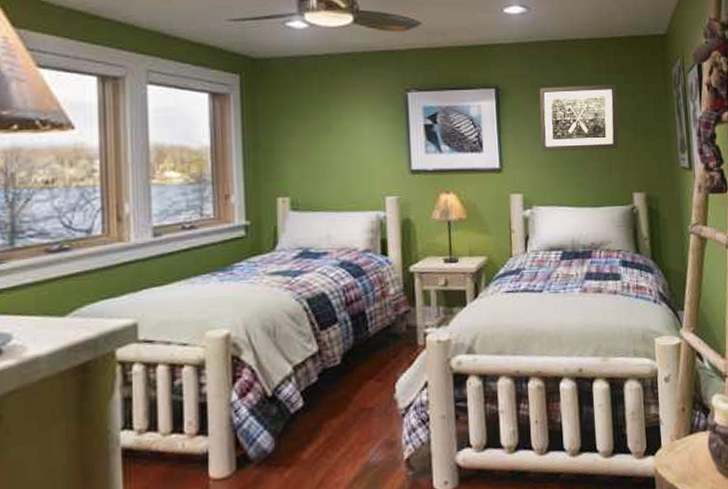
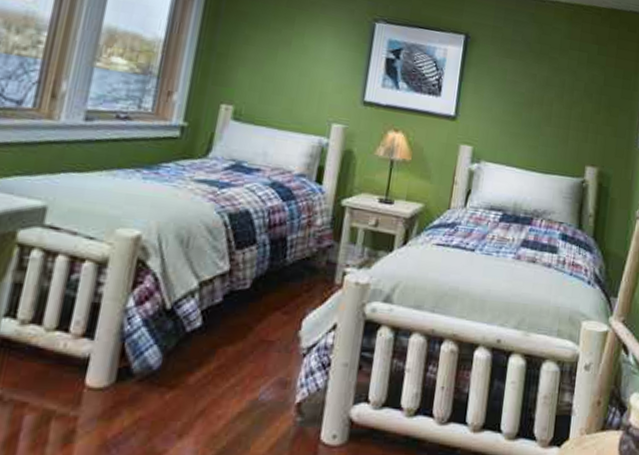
wall art: present [539,84,619,151] -> none [500,43,589,119]

